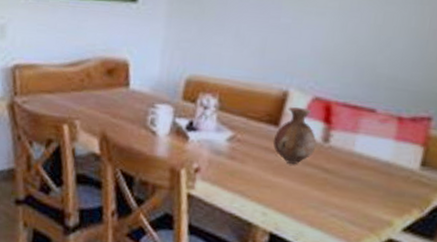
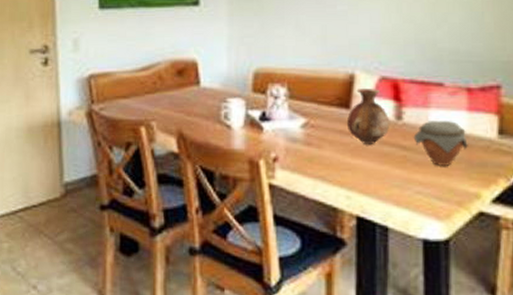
jar: none [337,146,390,193] -> present [413,121,468,167]

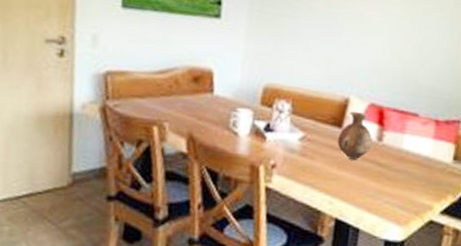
jar: present [413,121,468,167] -> none [389,144,430,183]

